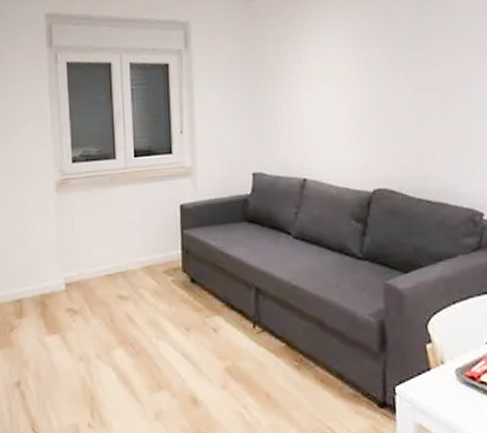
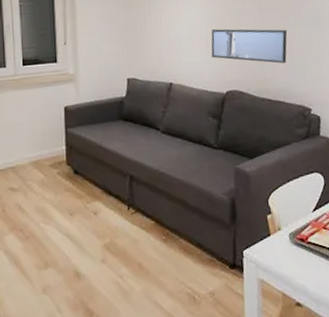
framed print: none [354,114,451,156] -> present [211,29,288,64]

